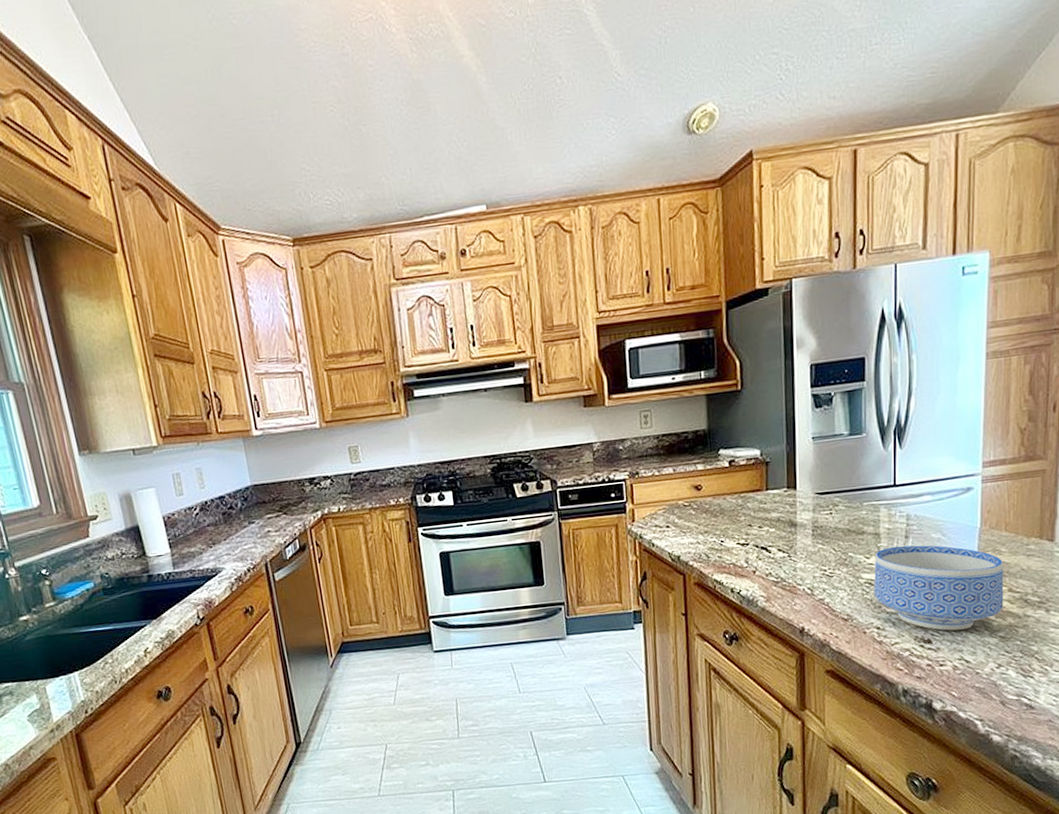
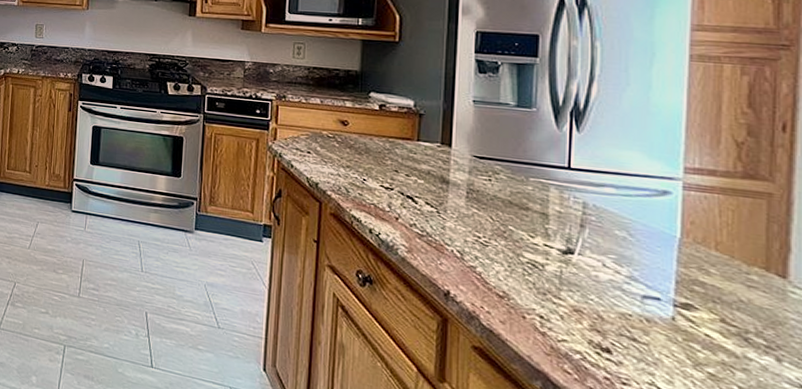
bowl: present [873,545,1004,631] -> none [537,231,714,351]

